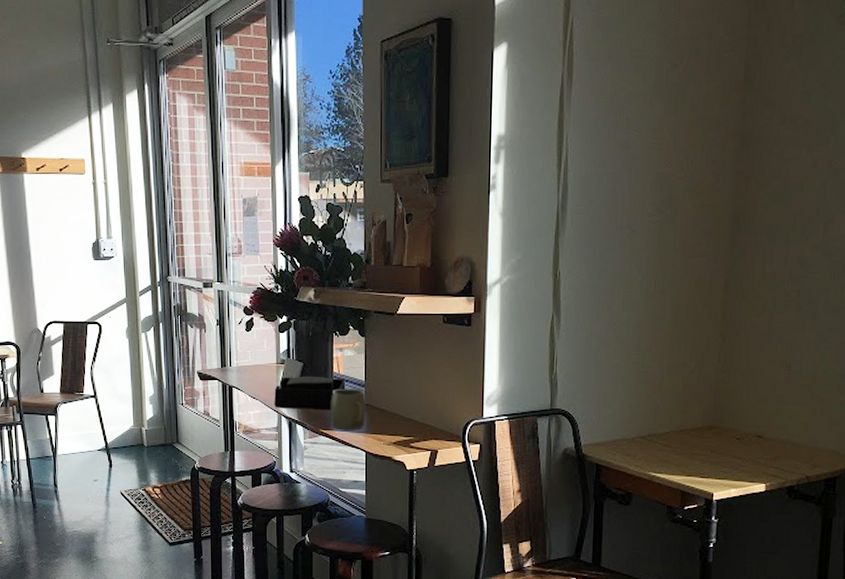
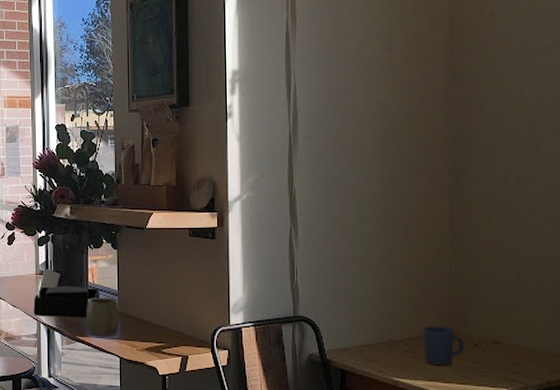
mug: none [684,420,726,461] -> present [423,326,465,366]

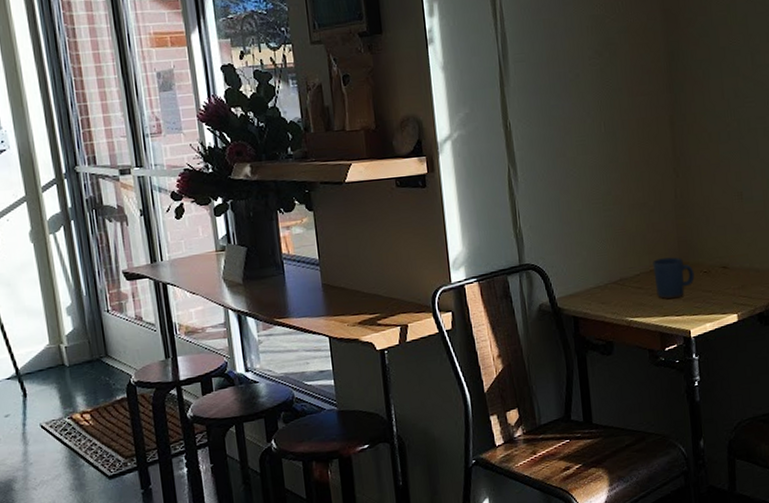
napkin holder: present [34,285,100,318] -> none [216,259,299,302]
mug: present [86,297,120,336] -> none [283,268,325,316]

